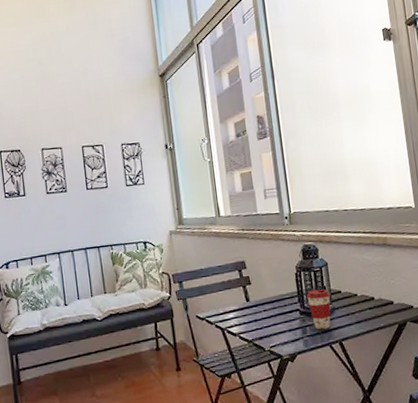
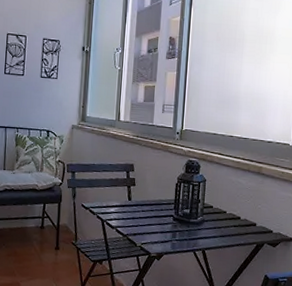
coffee cup: present [307,289,331,330] -> none [182,200,203,237]

